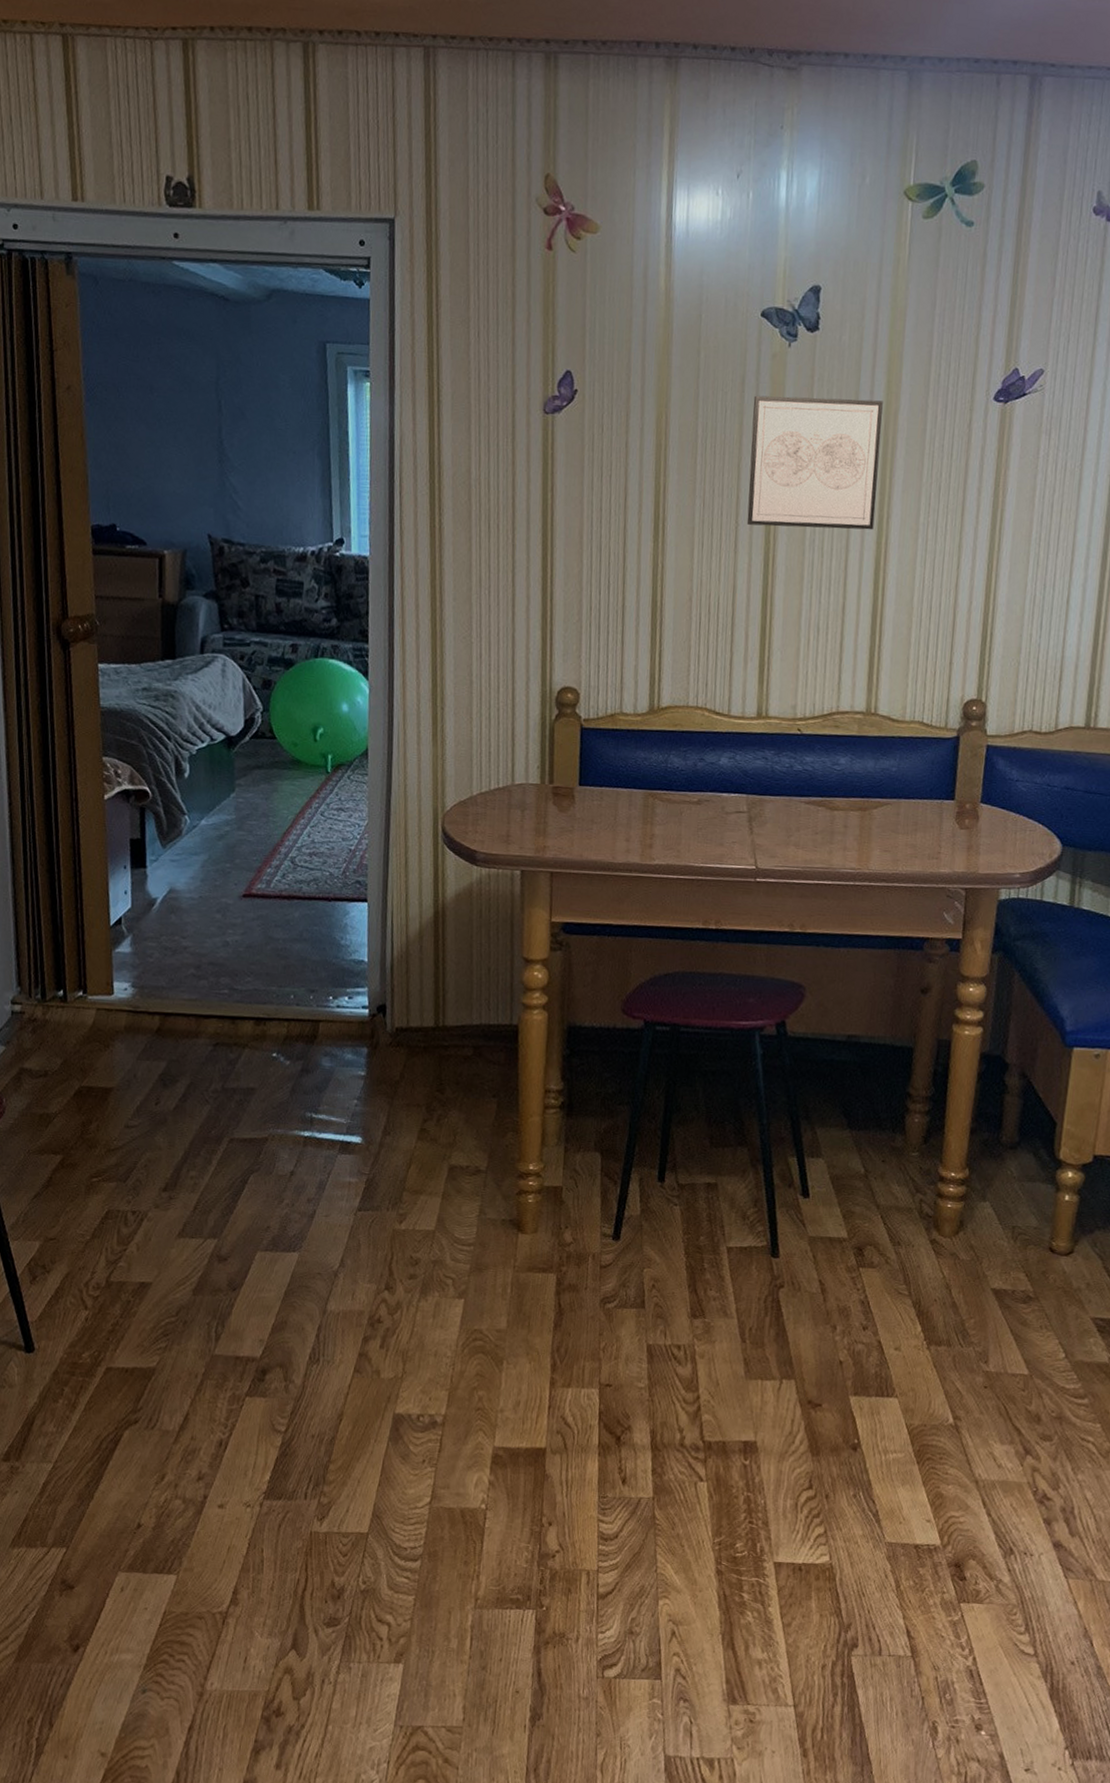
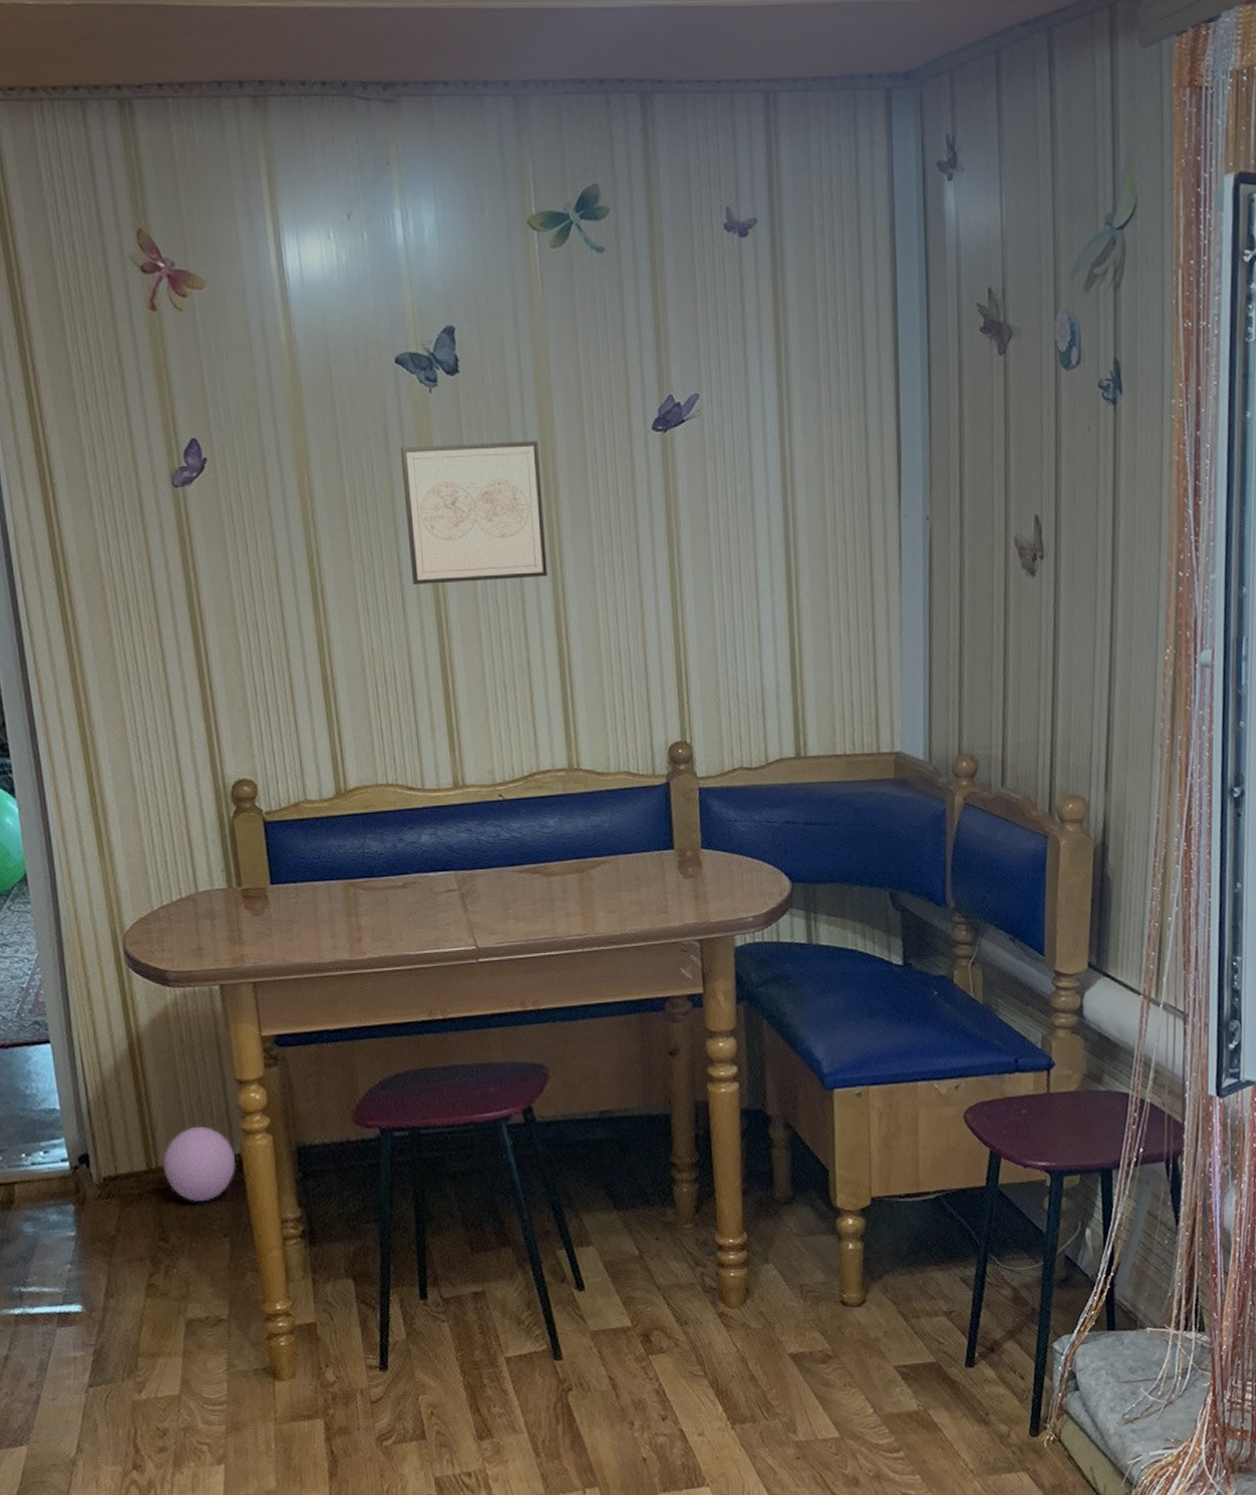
ball: none [448,994,513,1062] -> present [163,1126,236,1201]

